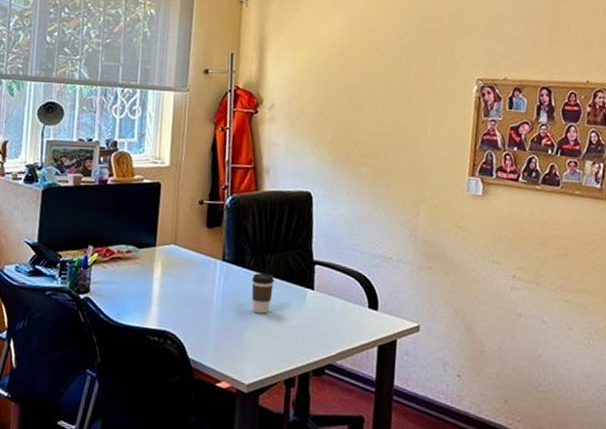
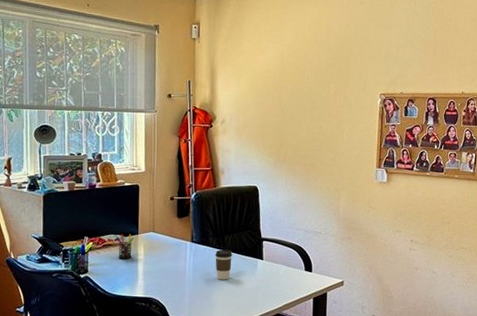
pen holder: none [127,245,150,278] -> present [116,234,134,259]

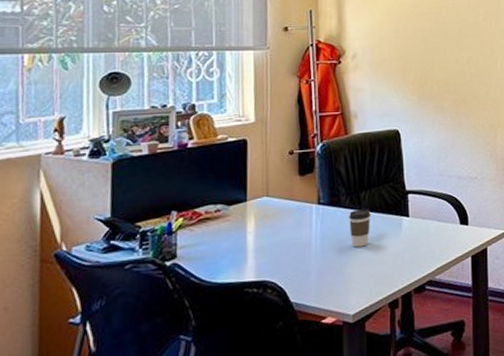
pen holder: present [116,234,134,259] -> none [216,201,241,235]

